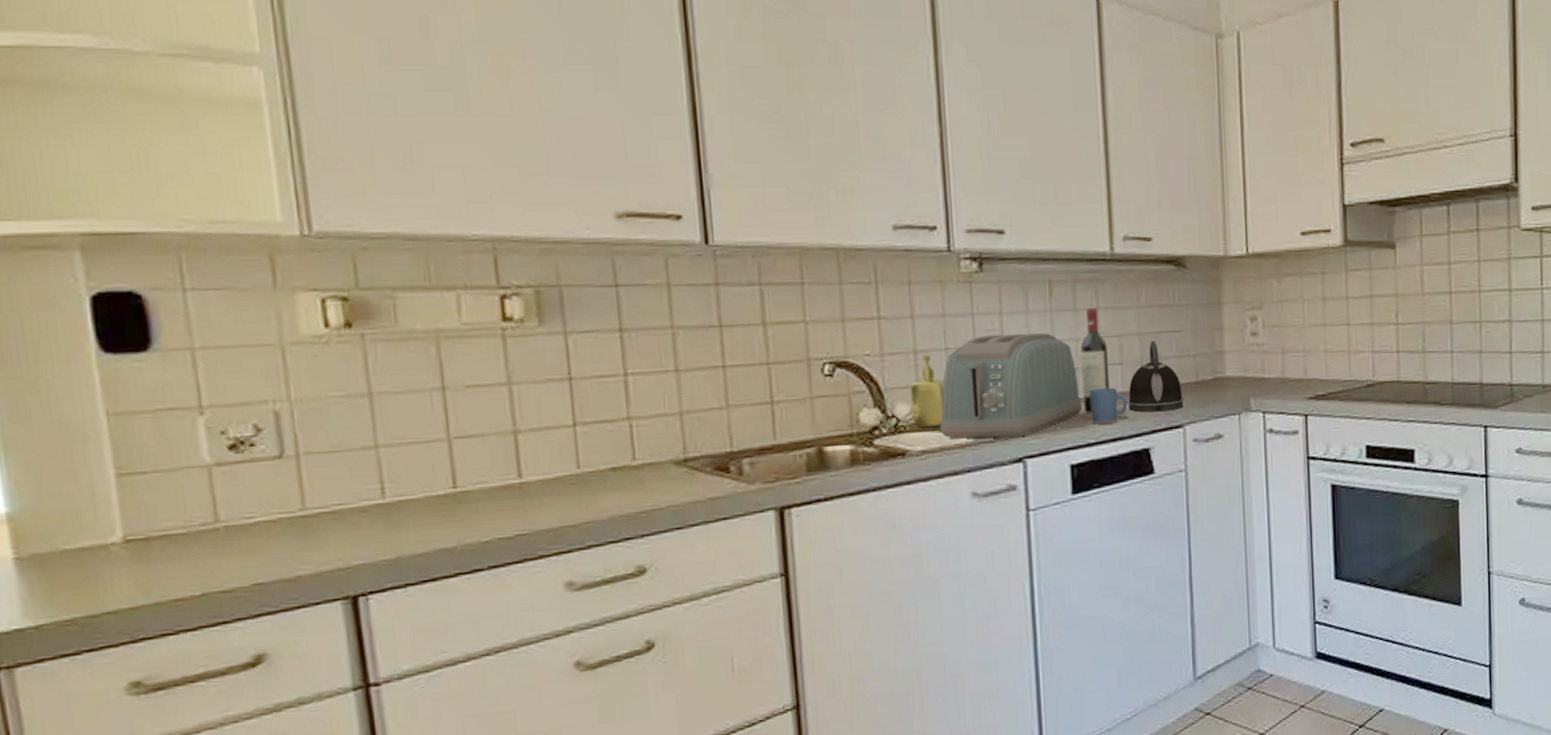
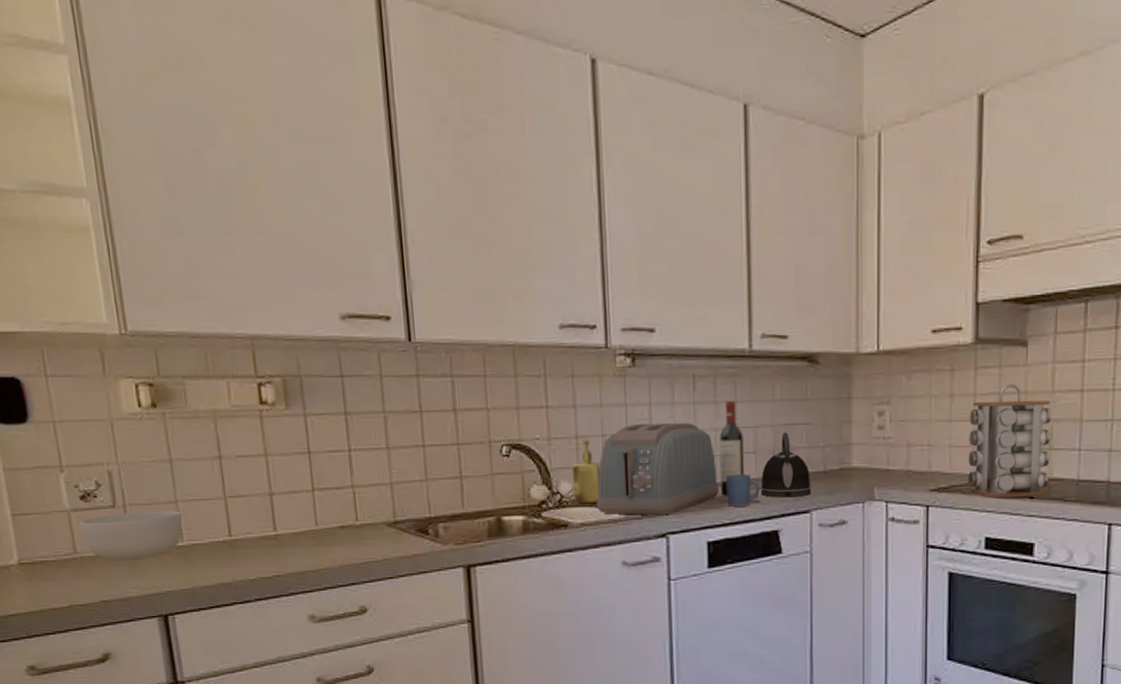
bowl: none [226,458,385,530] -> present [80,510,182,561]
spice rack: none [1343,286,1425,406] -> present [968,383,1051,500]

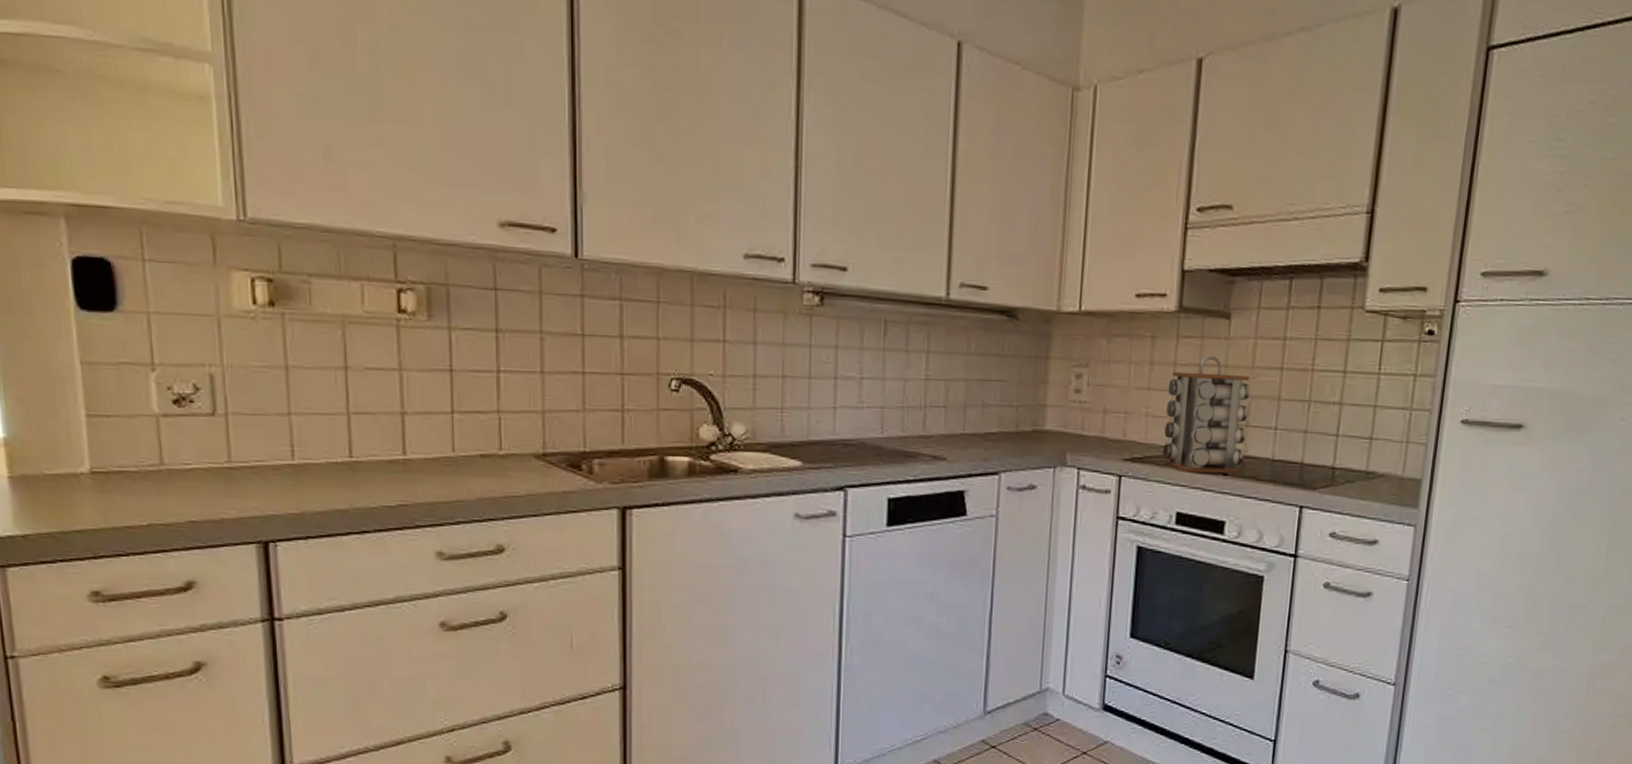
bowl: present [80,510,182,561] -> none [170,422,295,478]
soap dispenser: present [572,439,600,504] -> none [746,379,778,450]
toaster: present [597,422,719,516] -> none [772,366,905,467]
wine bottle: present [719,401,745,497] -> none [906,351,935,452]
mug: present [725,474,760,507] -> none [912,428,947,463]
kettle: present [759,432,813,498] -> none [947,388,1003,457]

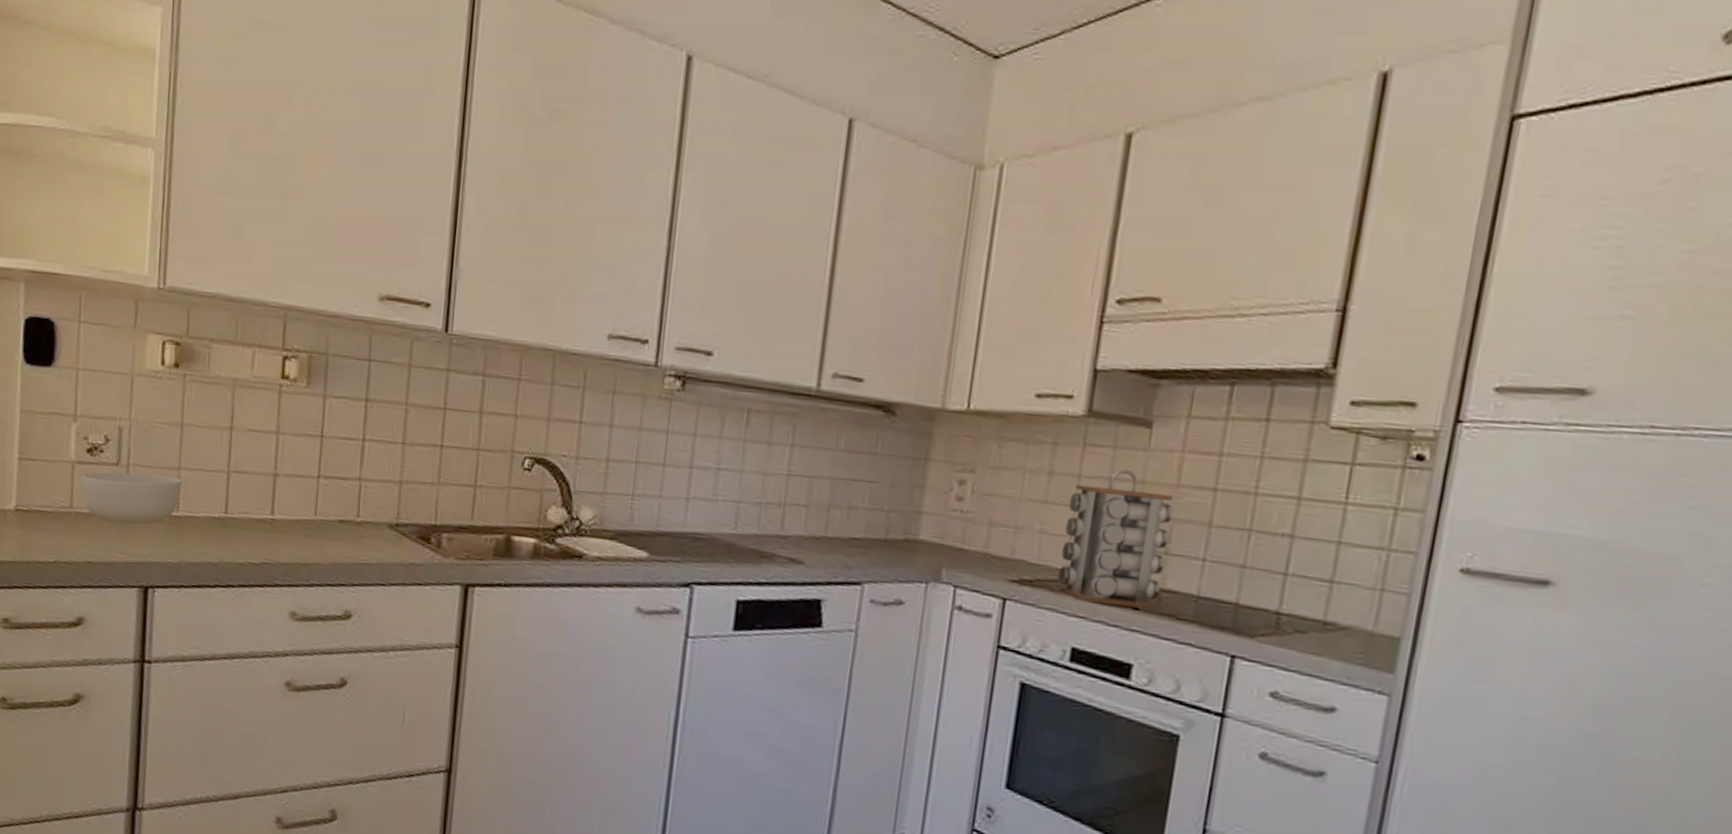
bowl: none [170,422,295,478] -> present [81,472,182,525]

